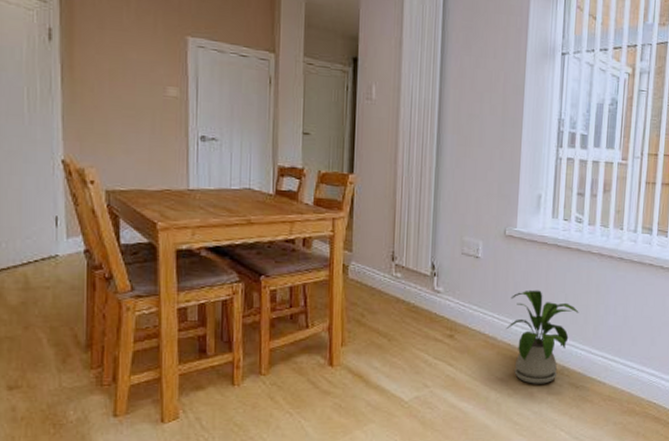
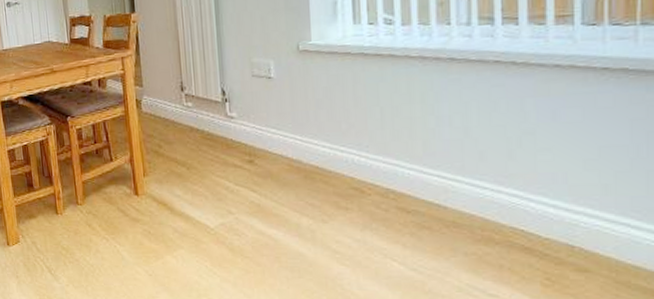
house plant: present [506,290,579,384] -> none [311,105,401,209]

